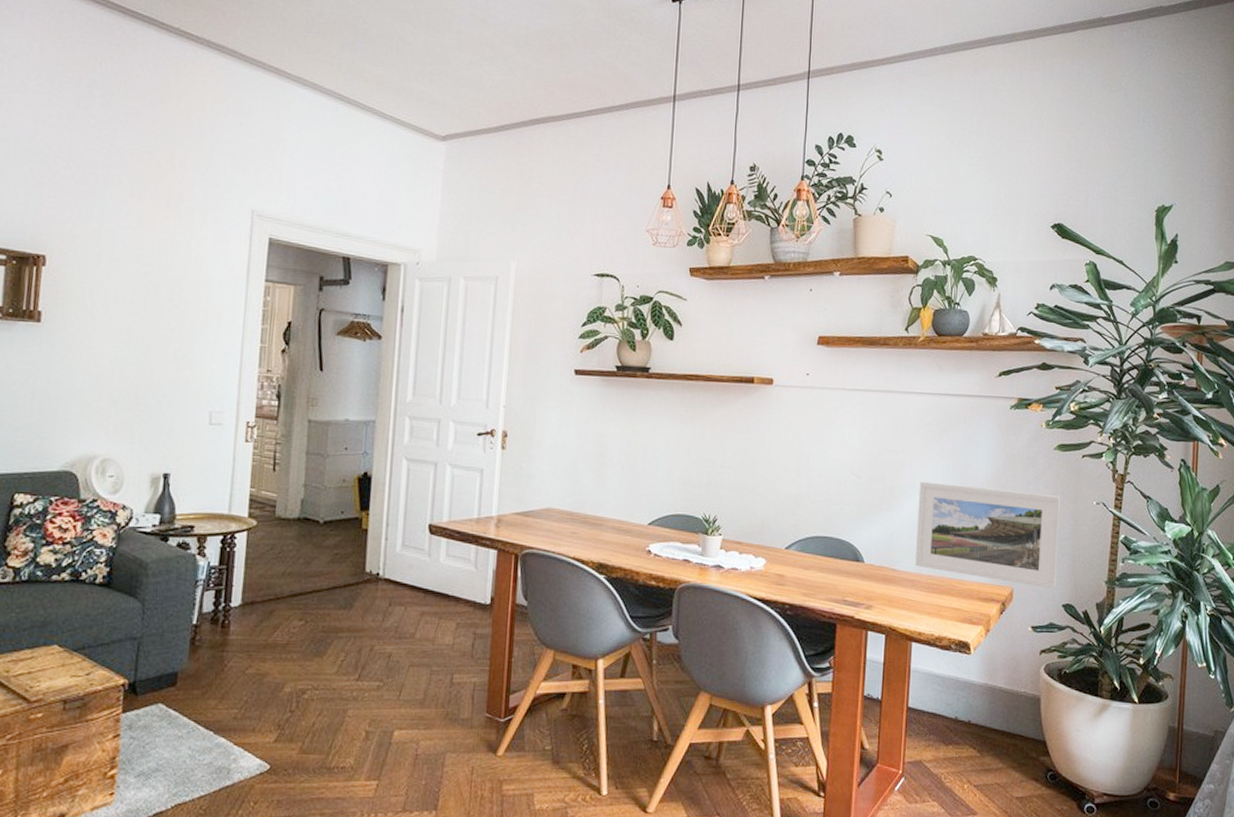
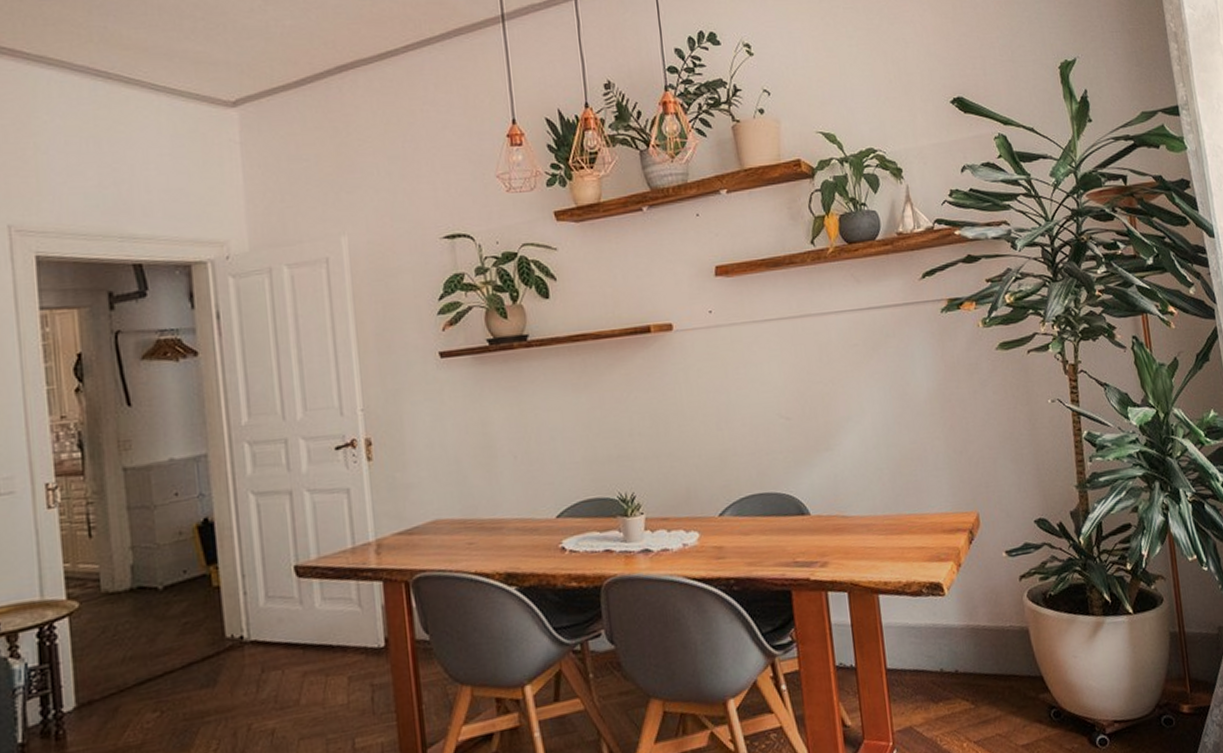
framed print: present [914,481,1060,589] -> none [856,400,1024,509]

